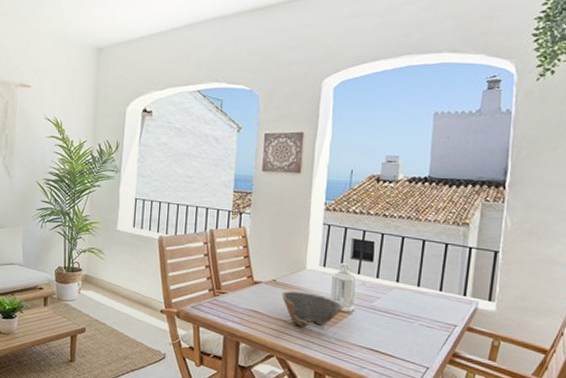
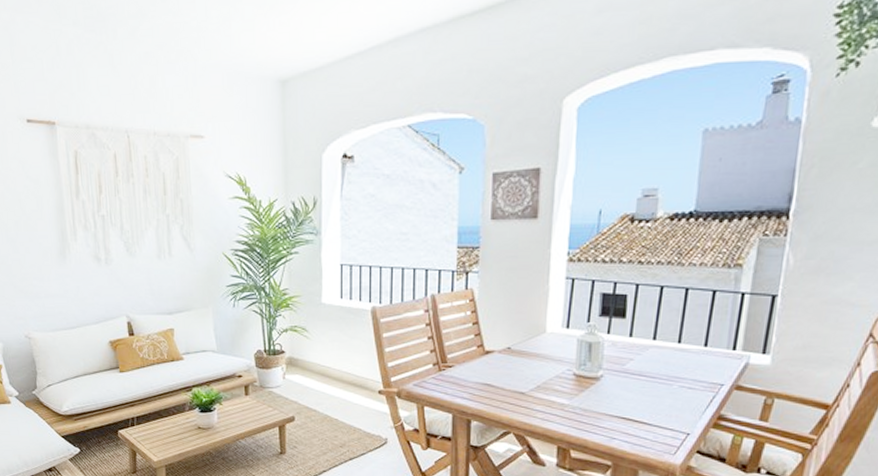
bowl: present [282,291,343,327] -> none [518,359,591,399]

